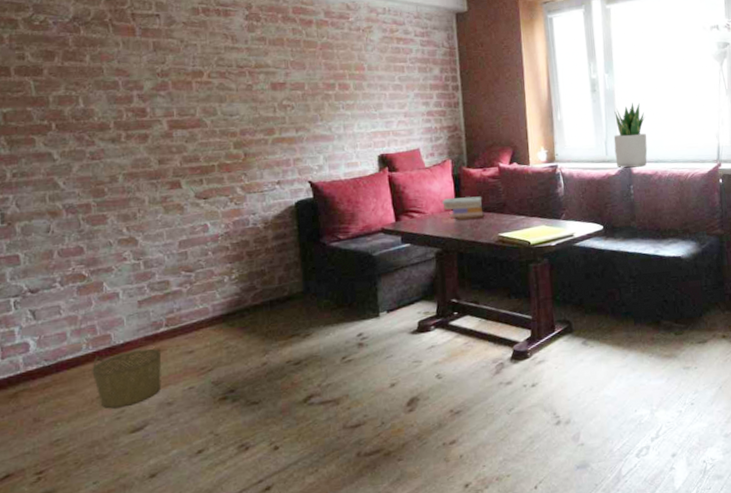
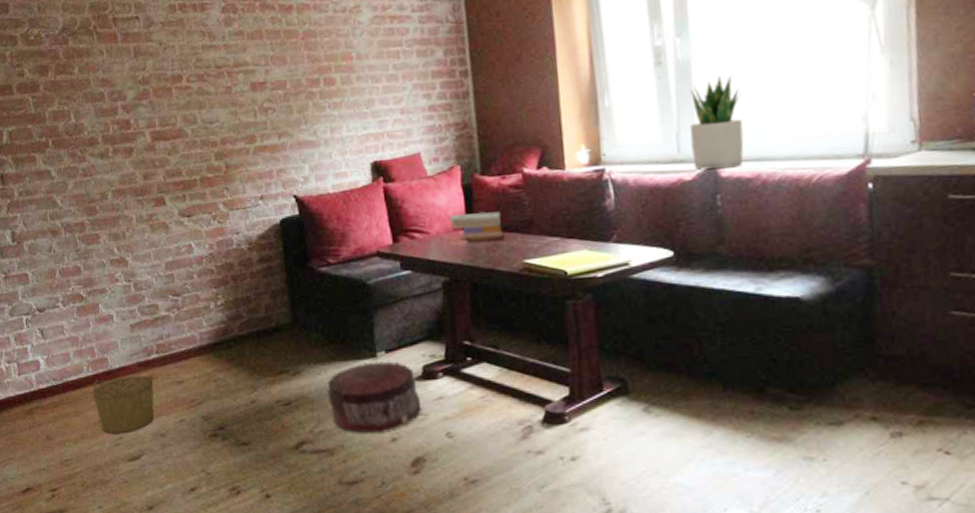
pouf: none [334,319,417,383] -> present [326,361,422,433]

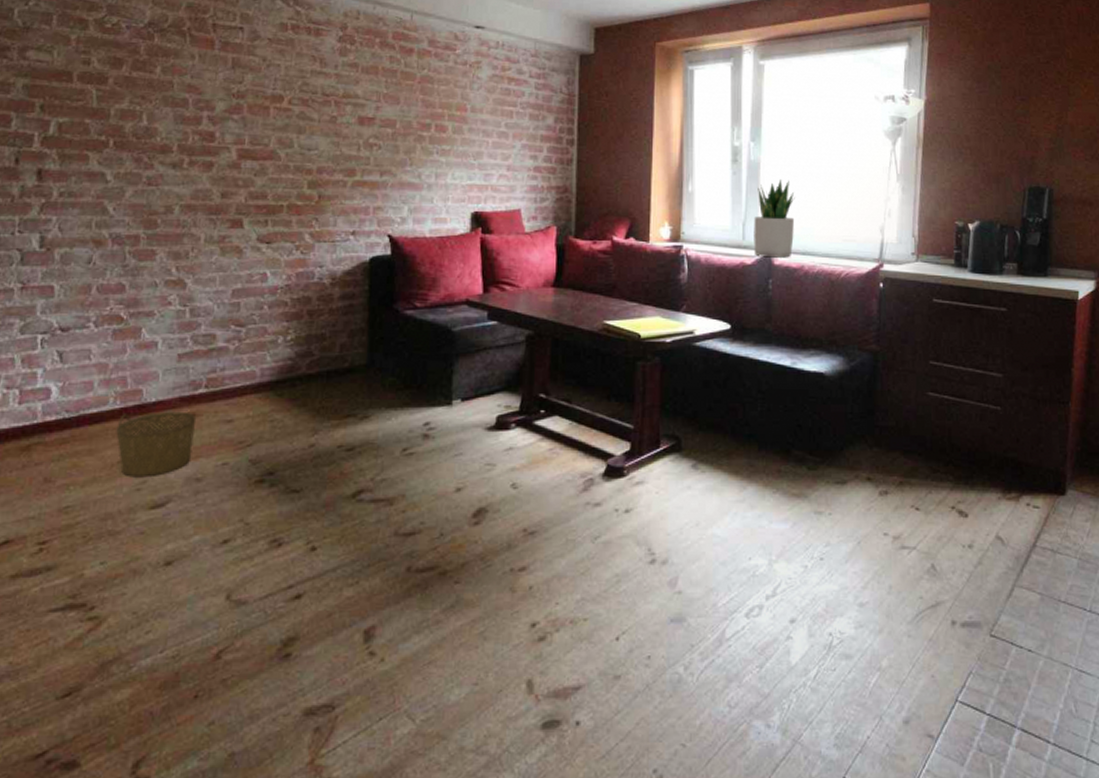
pouf: present [326,361,422,433] -> none [394,409,491,482]
books: present [448,211,505,244] -> none [539,271,590,302]

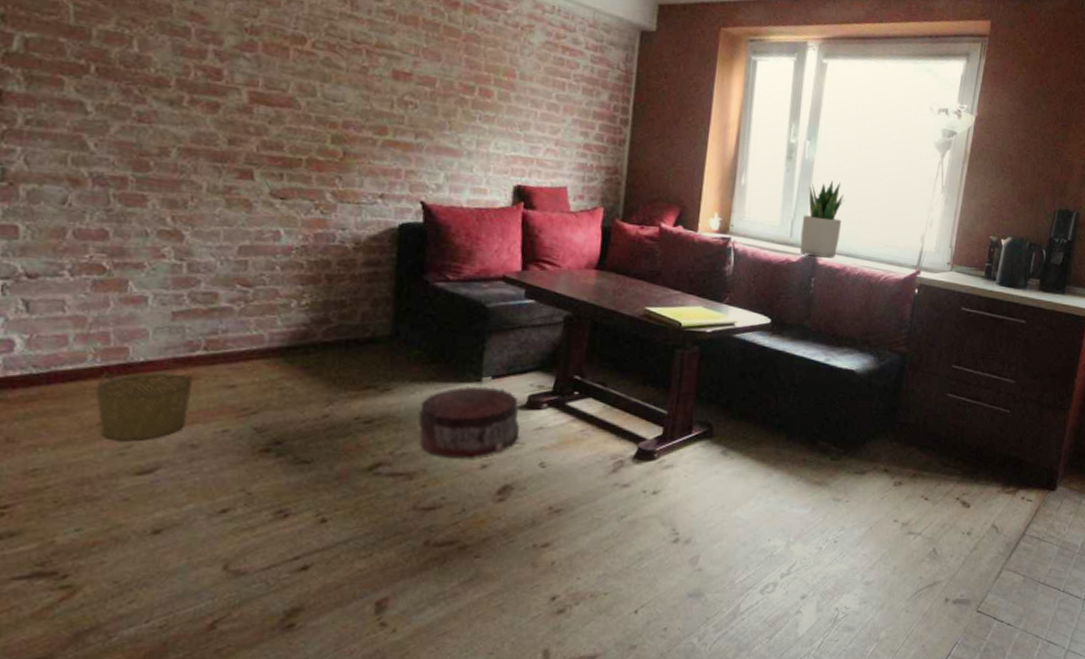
pouf: none [394,409,491,482] -> present [418,386,520,459]

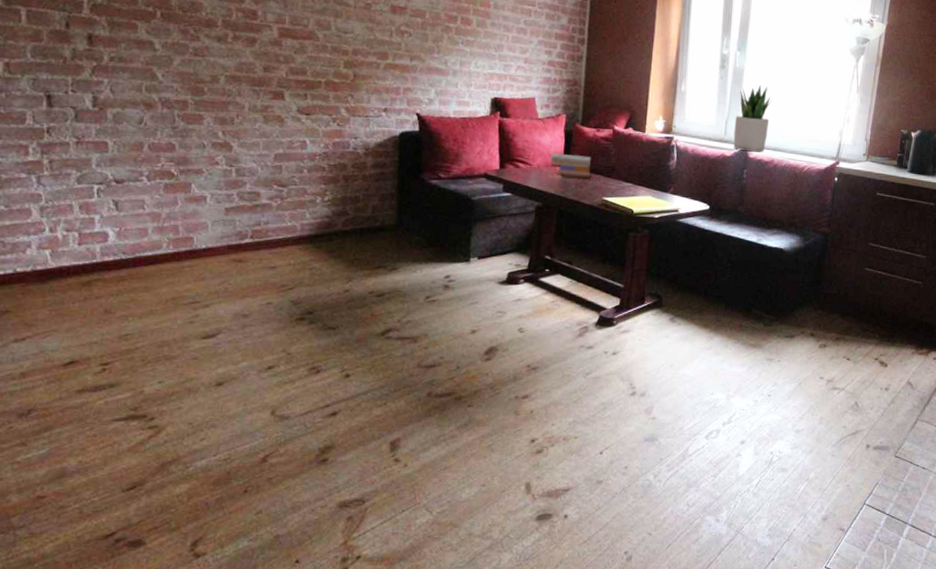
basket: present [95,372,193,442] -> none [169,257,243,312]
pouf: present [418,386,520,459] -> none [419,265,502,325]
books: none [582,252,633,286] -> present [549,152,592,180]

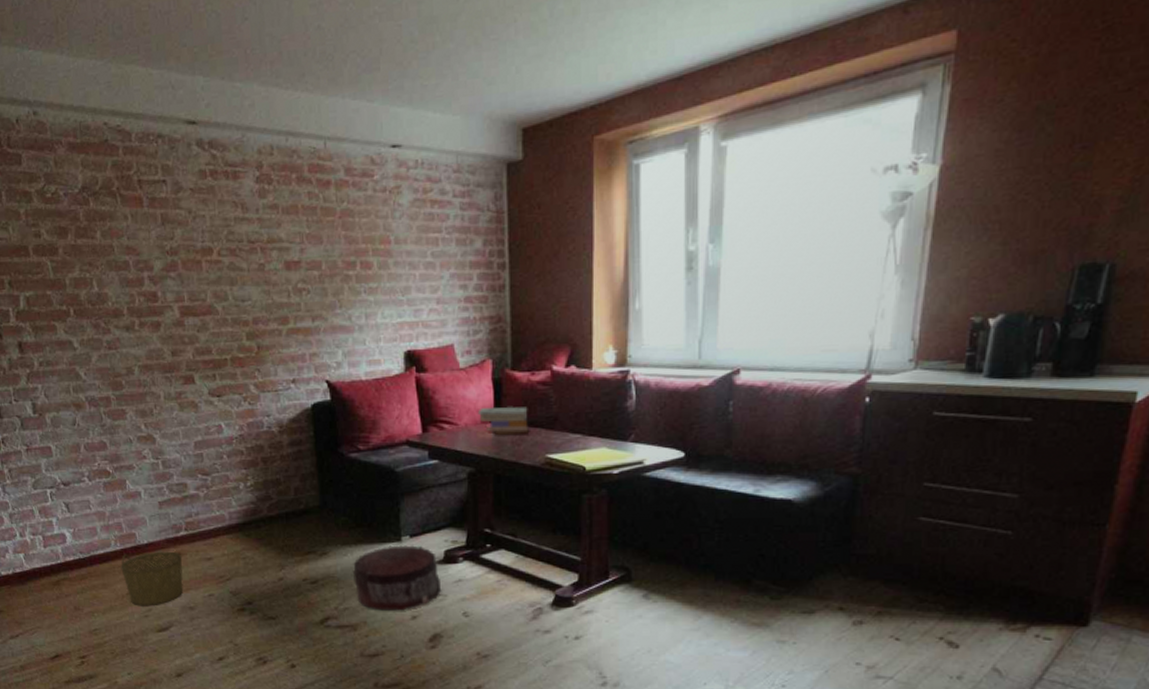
basket: none [169,257,243,312] -> present [121,551,184,606]
pouf: none [419,265,502,325] -> present [352,545,442,611]
planter: present [733,86,771,153] -> none [712,285,763,377]

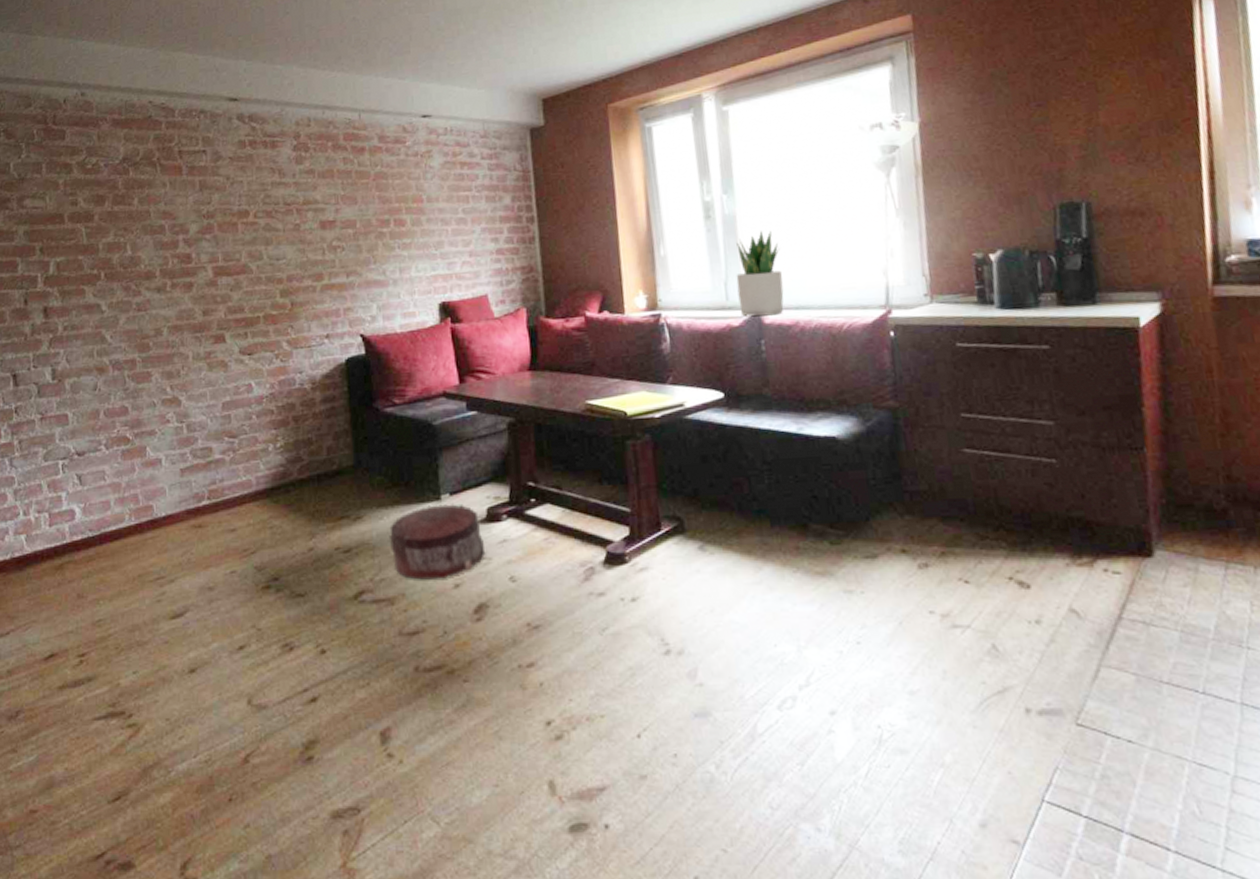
basket: present [121,551,184,606] -> none [134,523,203,590]
books: present [477,406,530,437] -> none [514,353,569,385]
planter: none [712,285,763,377] -> present [736,230,784,317]

